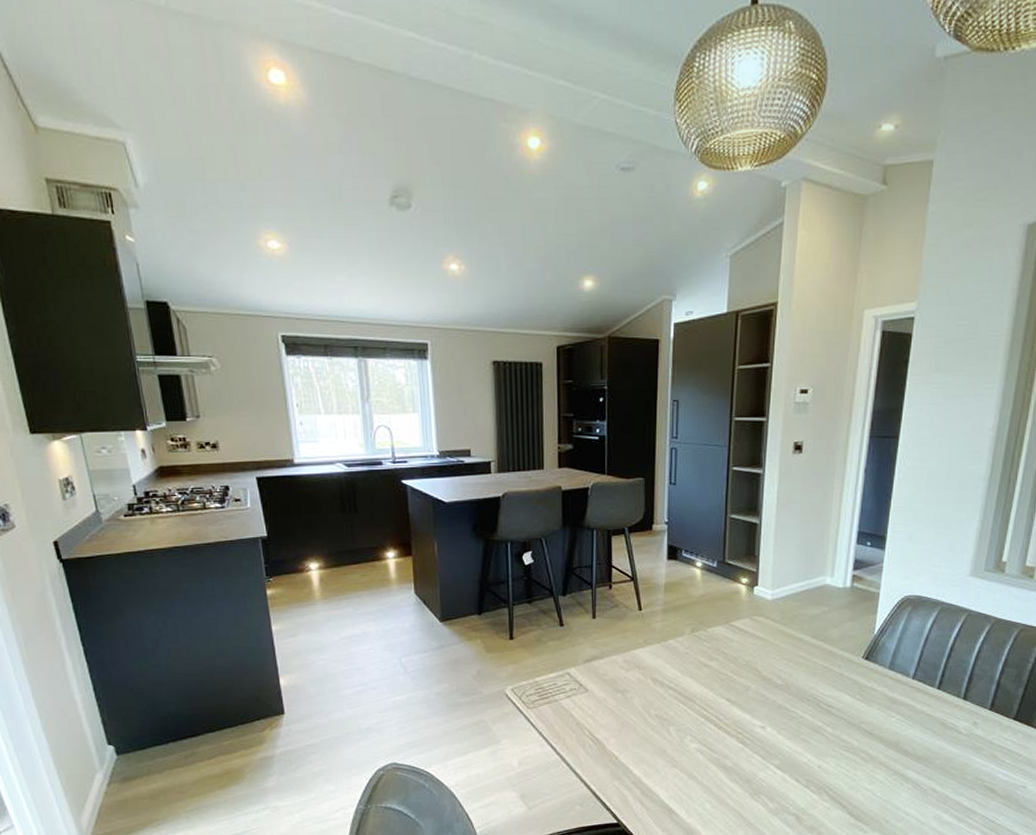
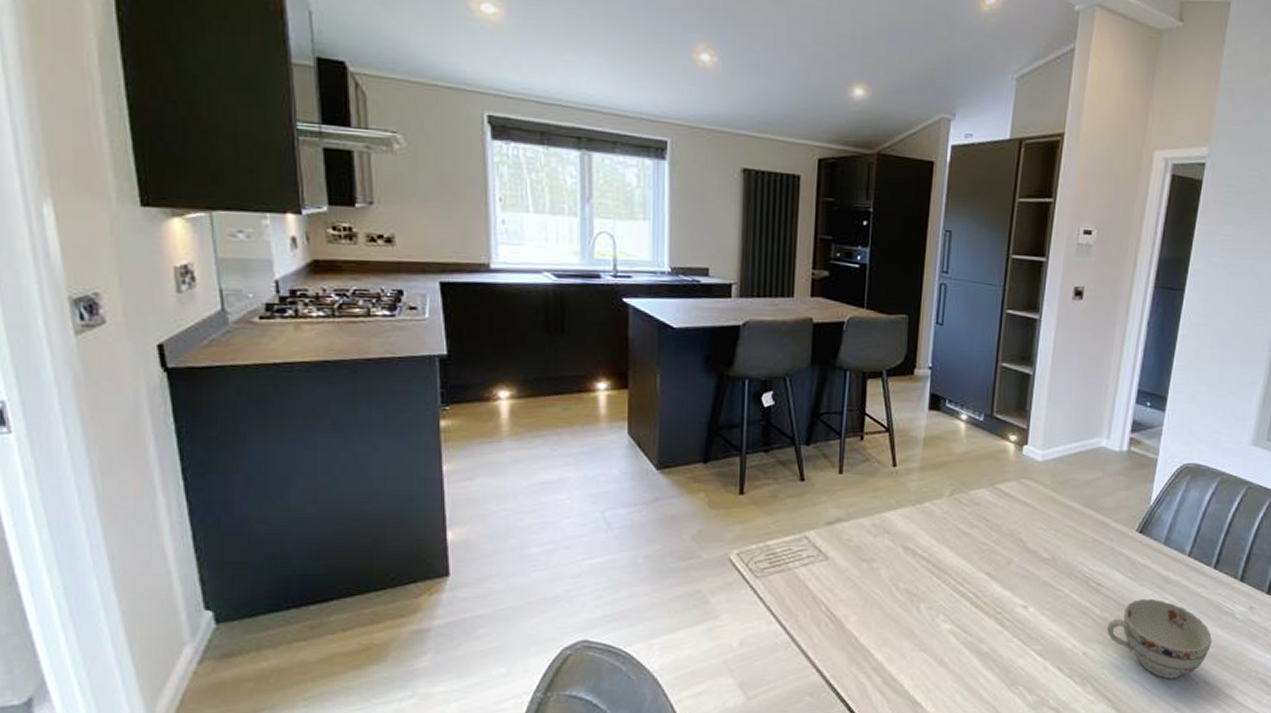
teacup: none [839,717,938,788] -> present [1107,598,1212,679]

